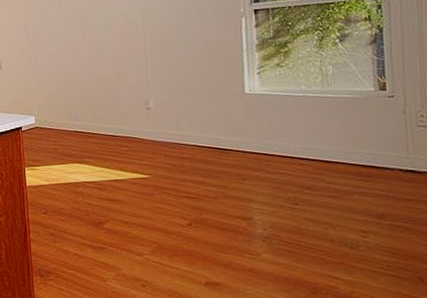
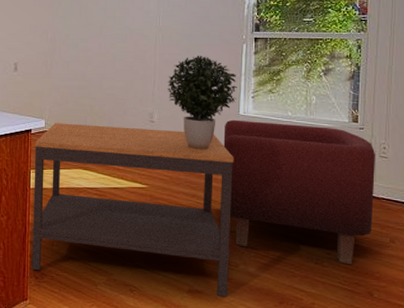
side table: none [26,116,251,289] -> present [31,123,234,297]
potted plant: none [161,34,241,134] -> present [168,56,237,150]
armchair: none [229,98,416,248] -> present [223,119,376,265]

